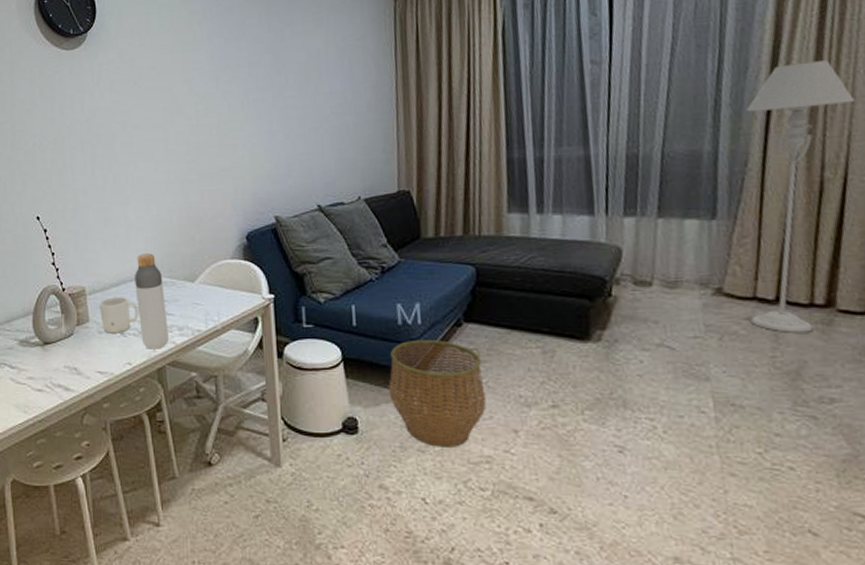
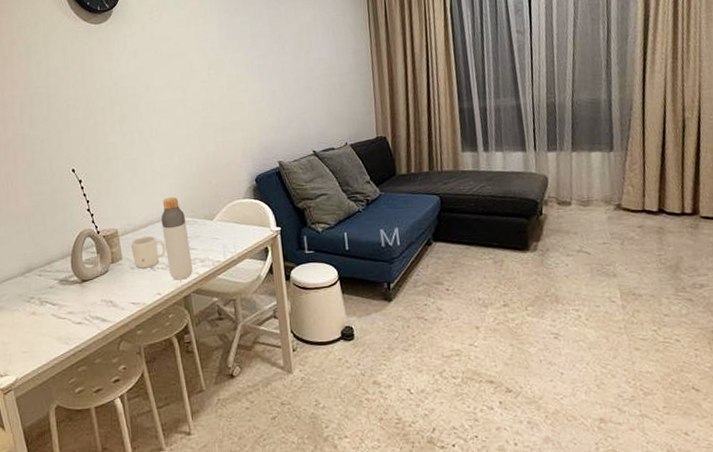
basket: present [388,339,487,447] -> none [377,257,454,346]
floor lamp: present [746,60,854,333] -> none [629,29,701,236]

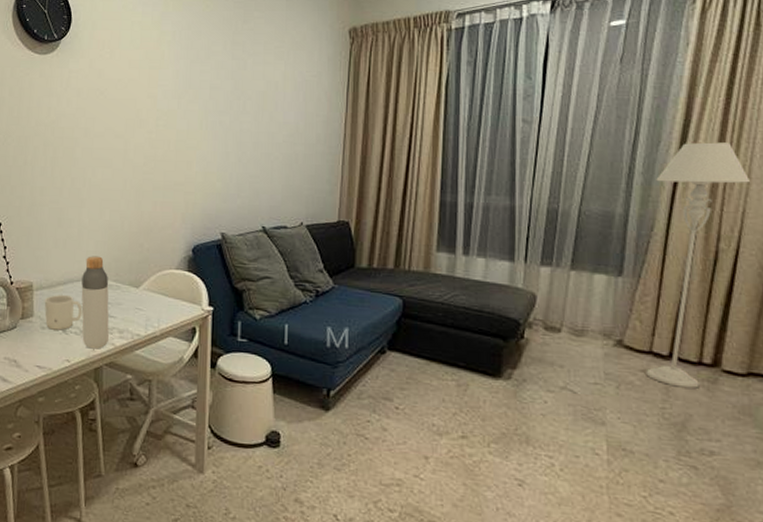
floor lamp: none [629,29,701,236] -> present [646,142,750,388]

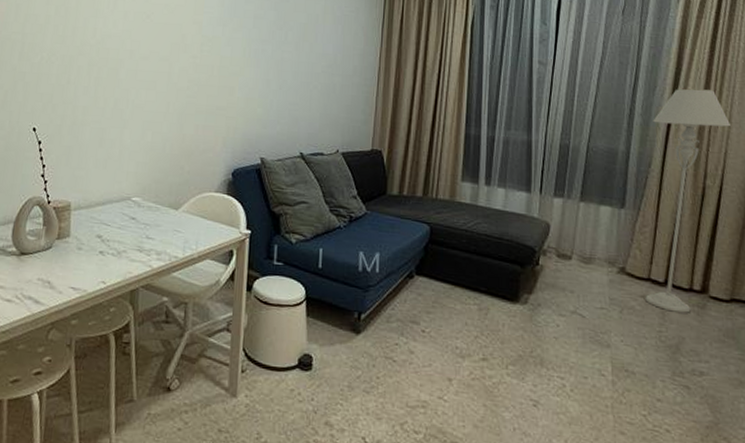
mug: present [44,294,83,330] -> none [81,214,121,251]
bottle: present [81,256,109,349] -> none [119,177,148,271]

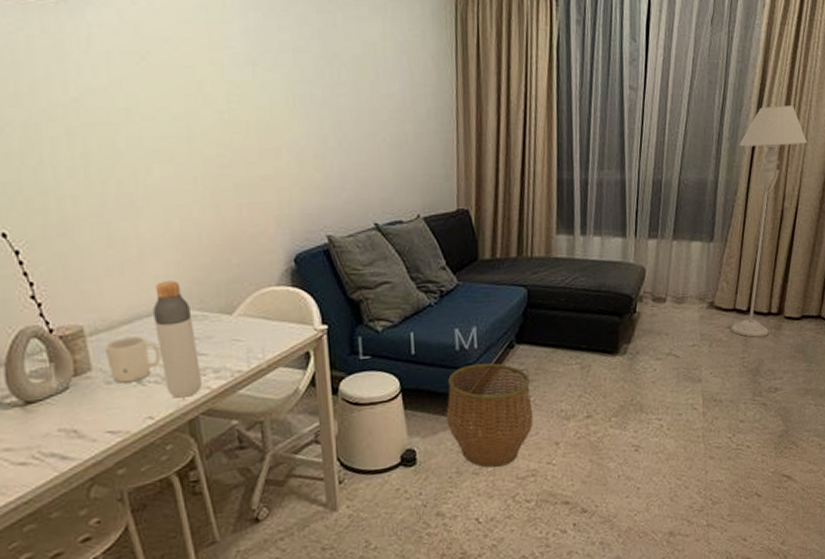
mug: none [81,214,121,251] -> present [104,335,162,383]
bottle: none [119,177,148,271] -> present [153,280,202,398]
basket: none [343,286,428,391] -> present [446,363,534,468]

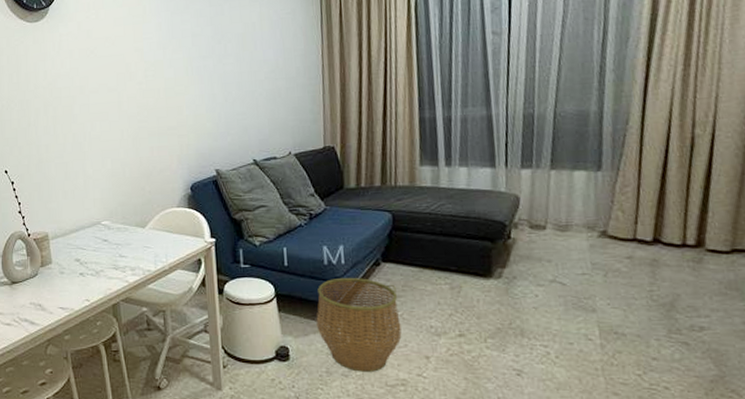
mug: present [104,335,162,383] -> none [60,240,96,274]
bottle: present [153,280,202,398] -> none [92,202,122,287]
floor lamp: present [731,106,807,338] -> none [627,31,721,270]

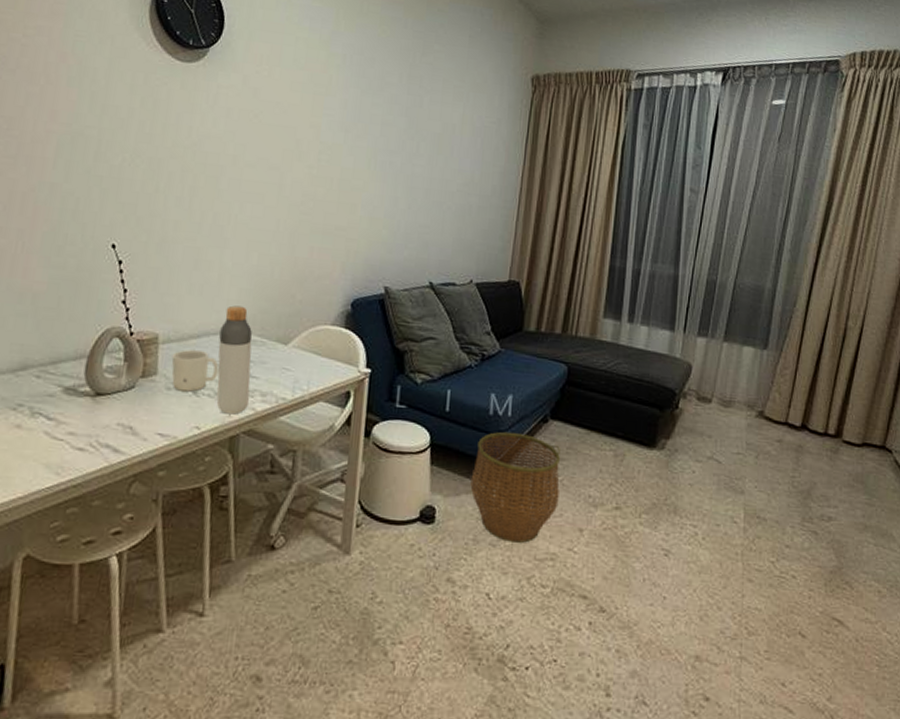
mug: none [60,240,96,274] -> present [171,349,219,392]
bottle: none [92,202,122,287] -> present [216,305,252,415]

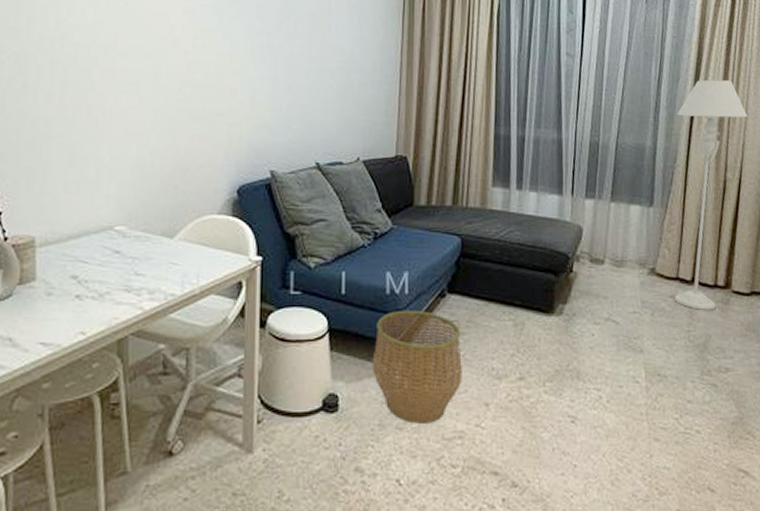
mug: present [171,349,219,392] -> none [50,250,102,296]
bottle: present [216,305,252,415] -> none [100,201,137,316]
floor lamp: none [781,224,875,458] -> present [674,79,747,310]

